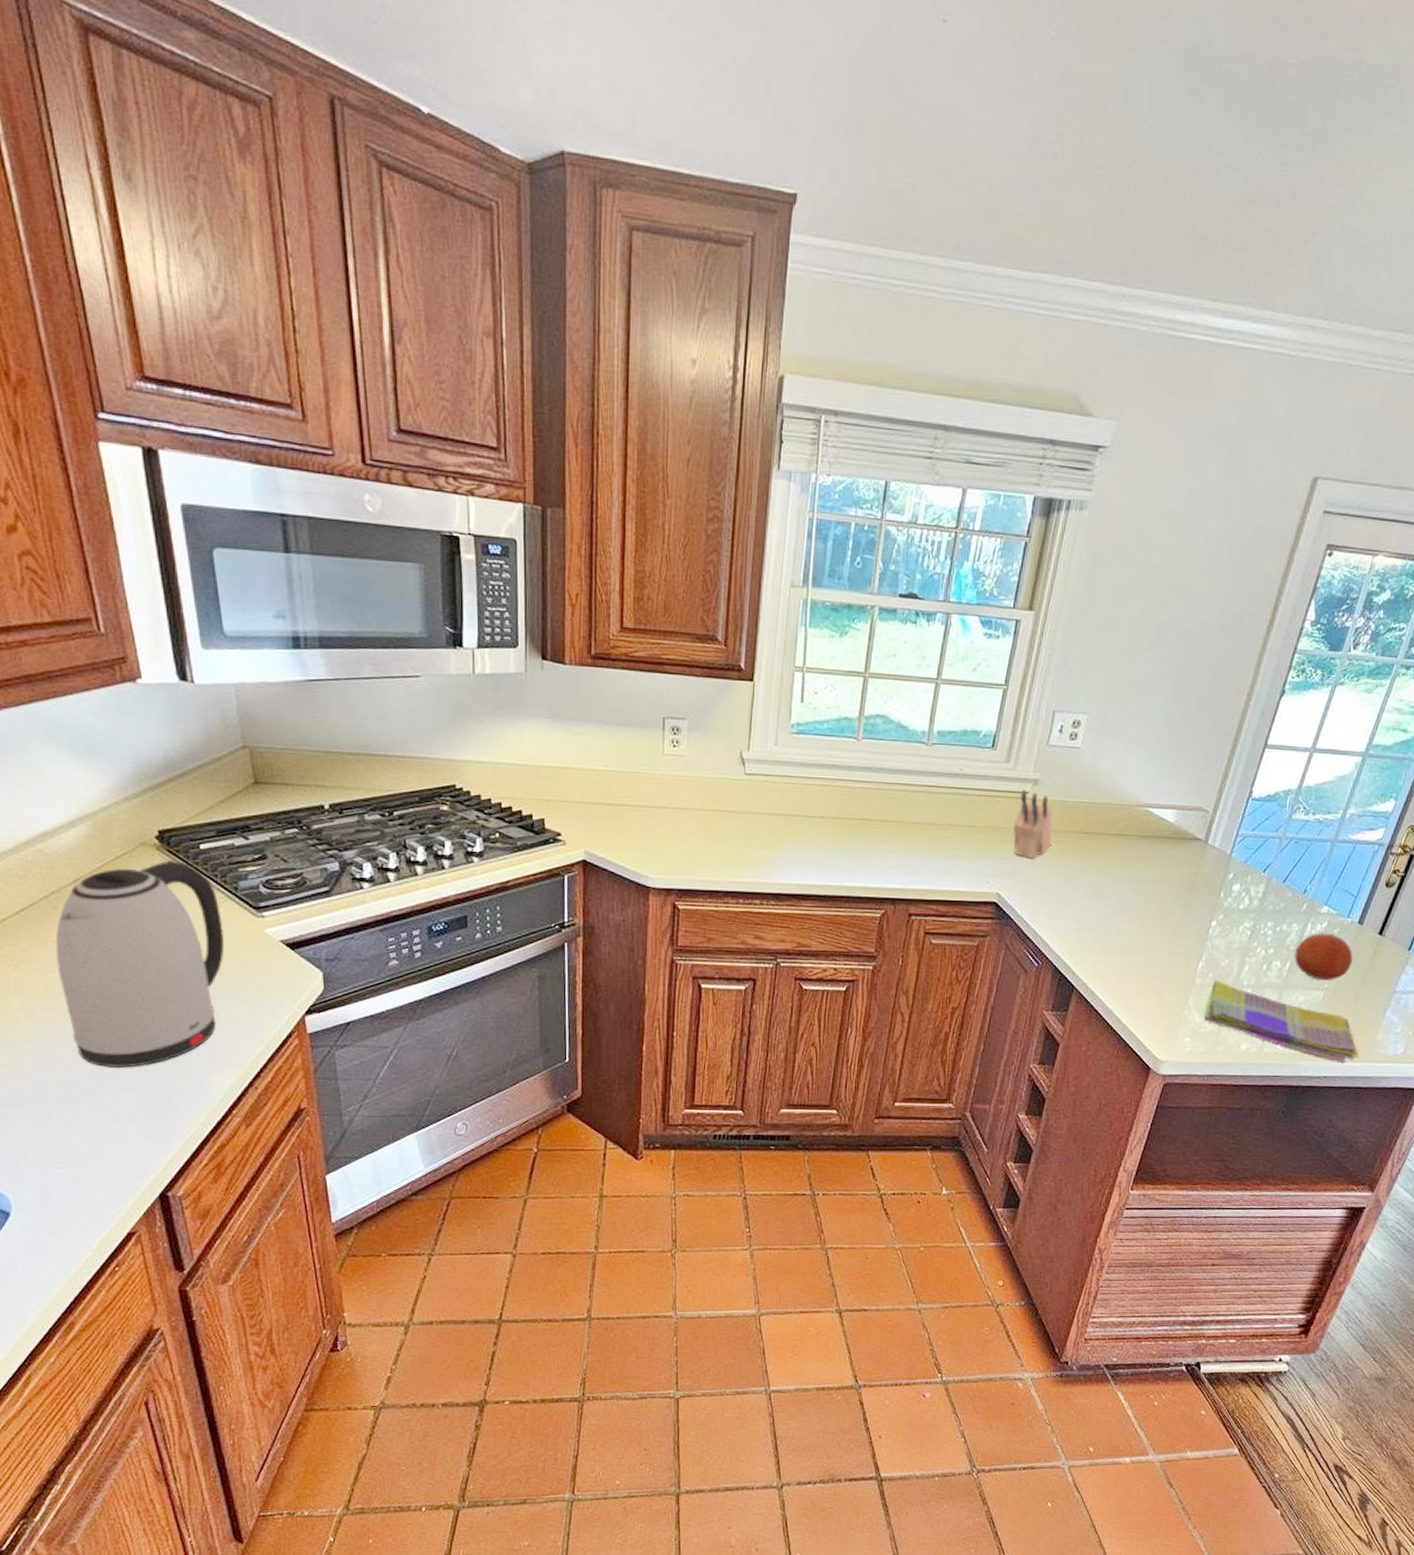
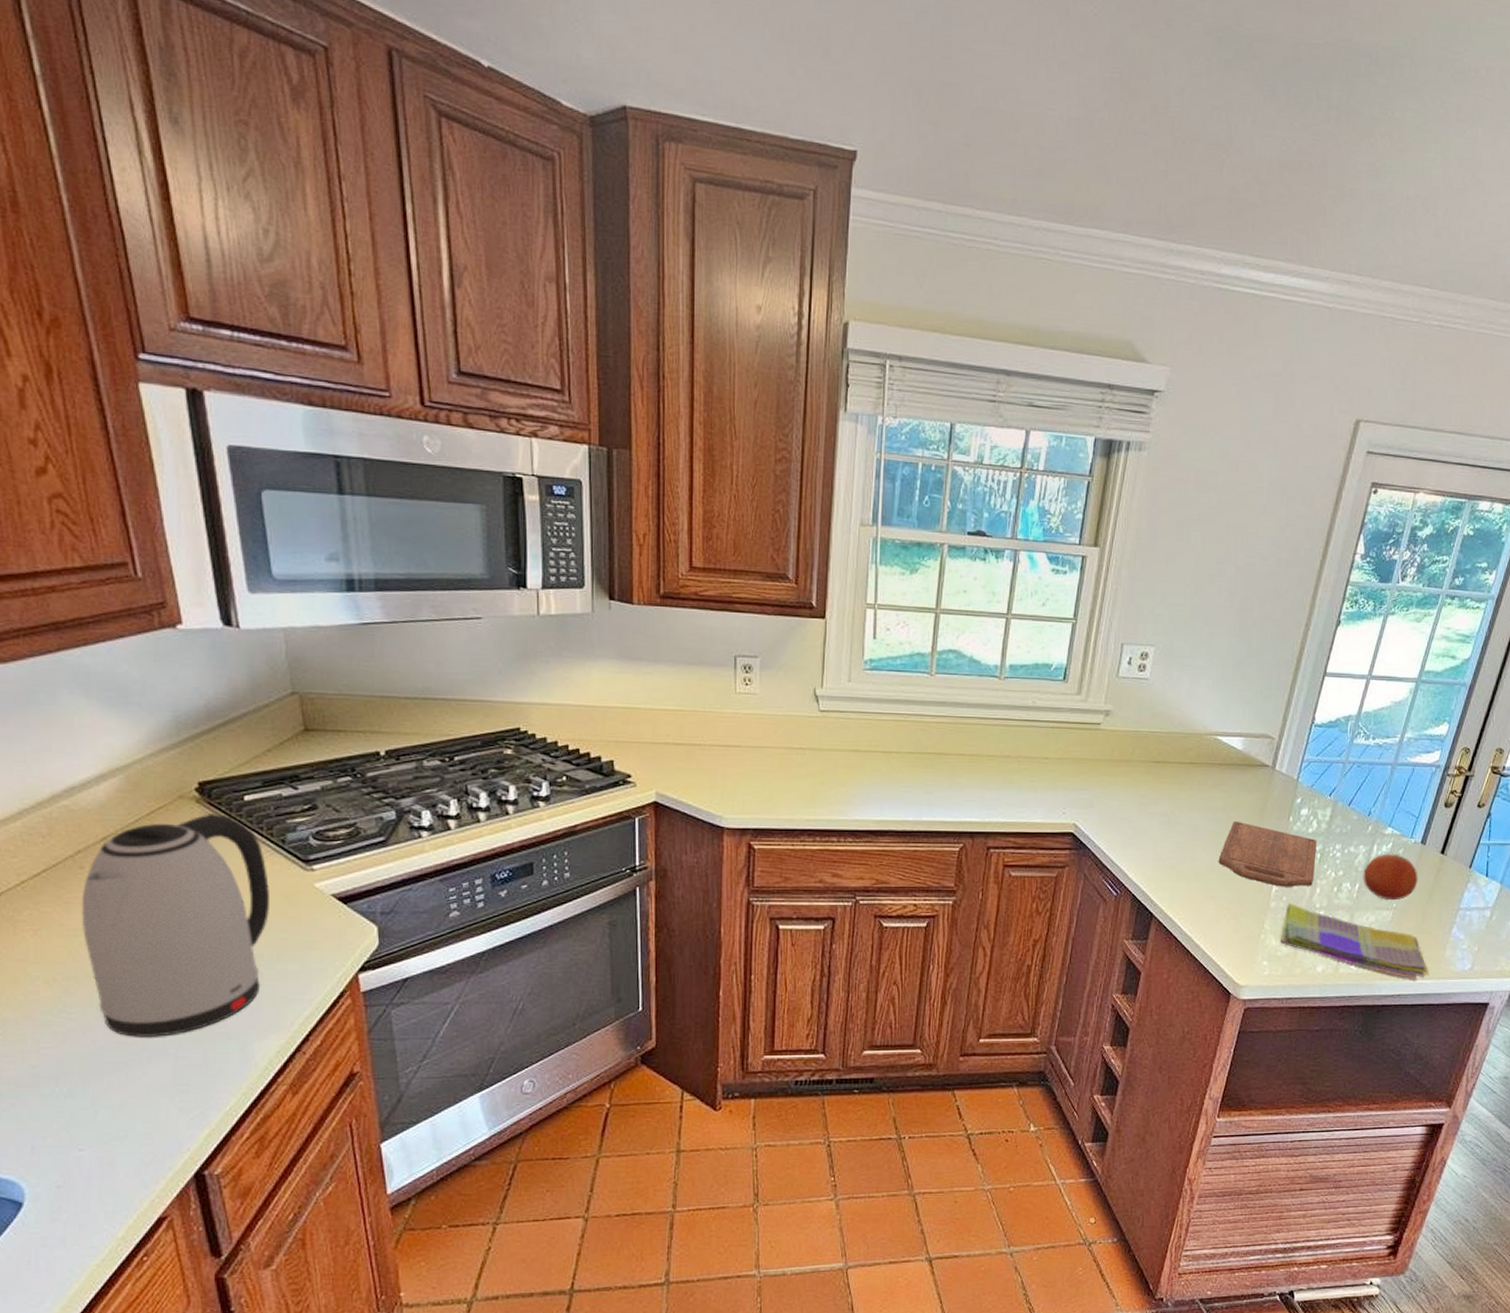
knife block: present [1013,789,1053,858] -> none [1087,720,1126,788]
cutting board: none [1143,894,1248,964] -> present [1218,821,1317,887]

